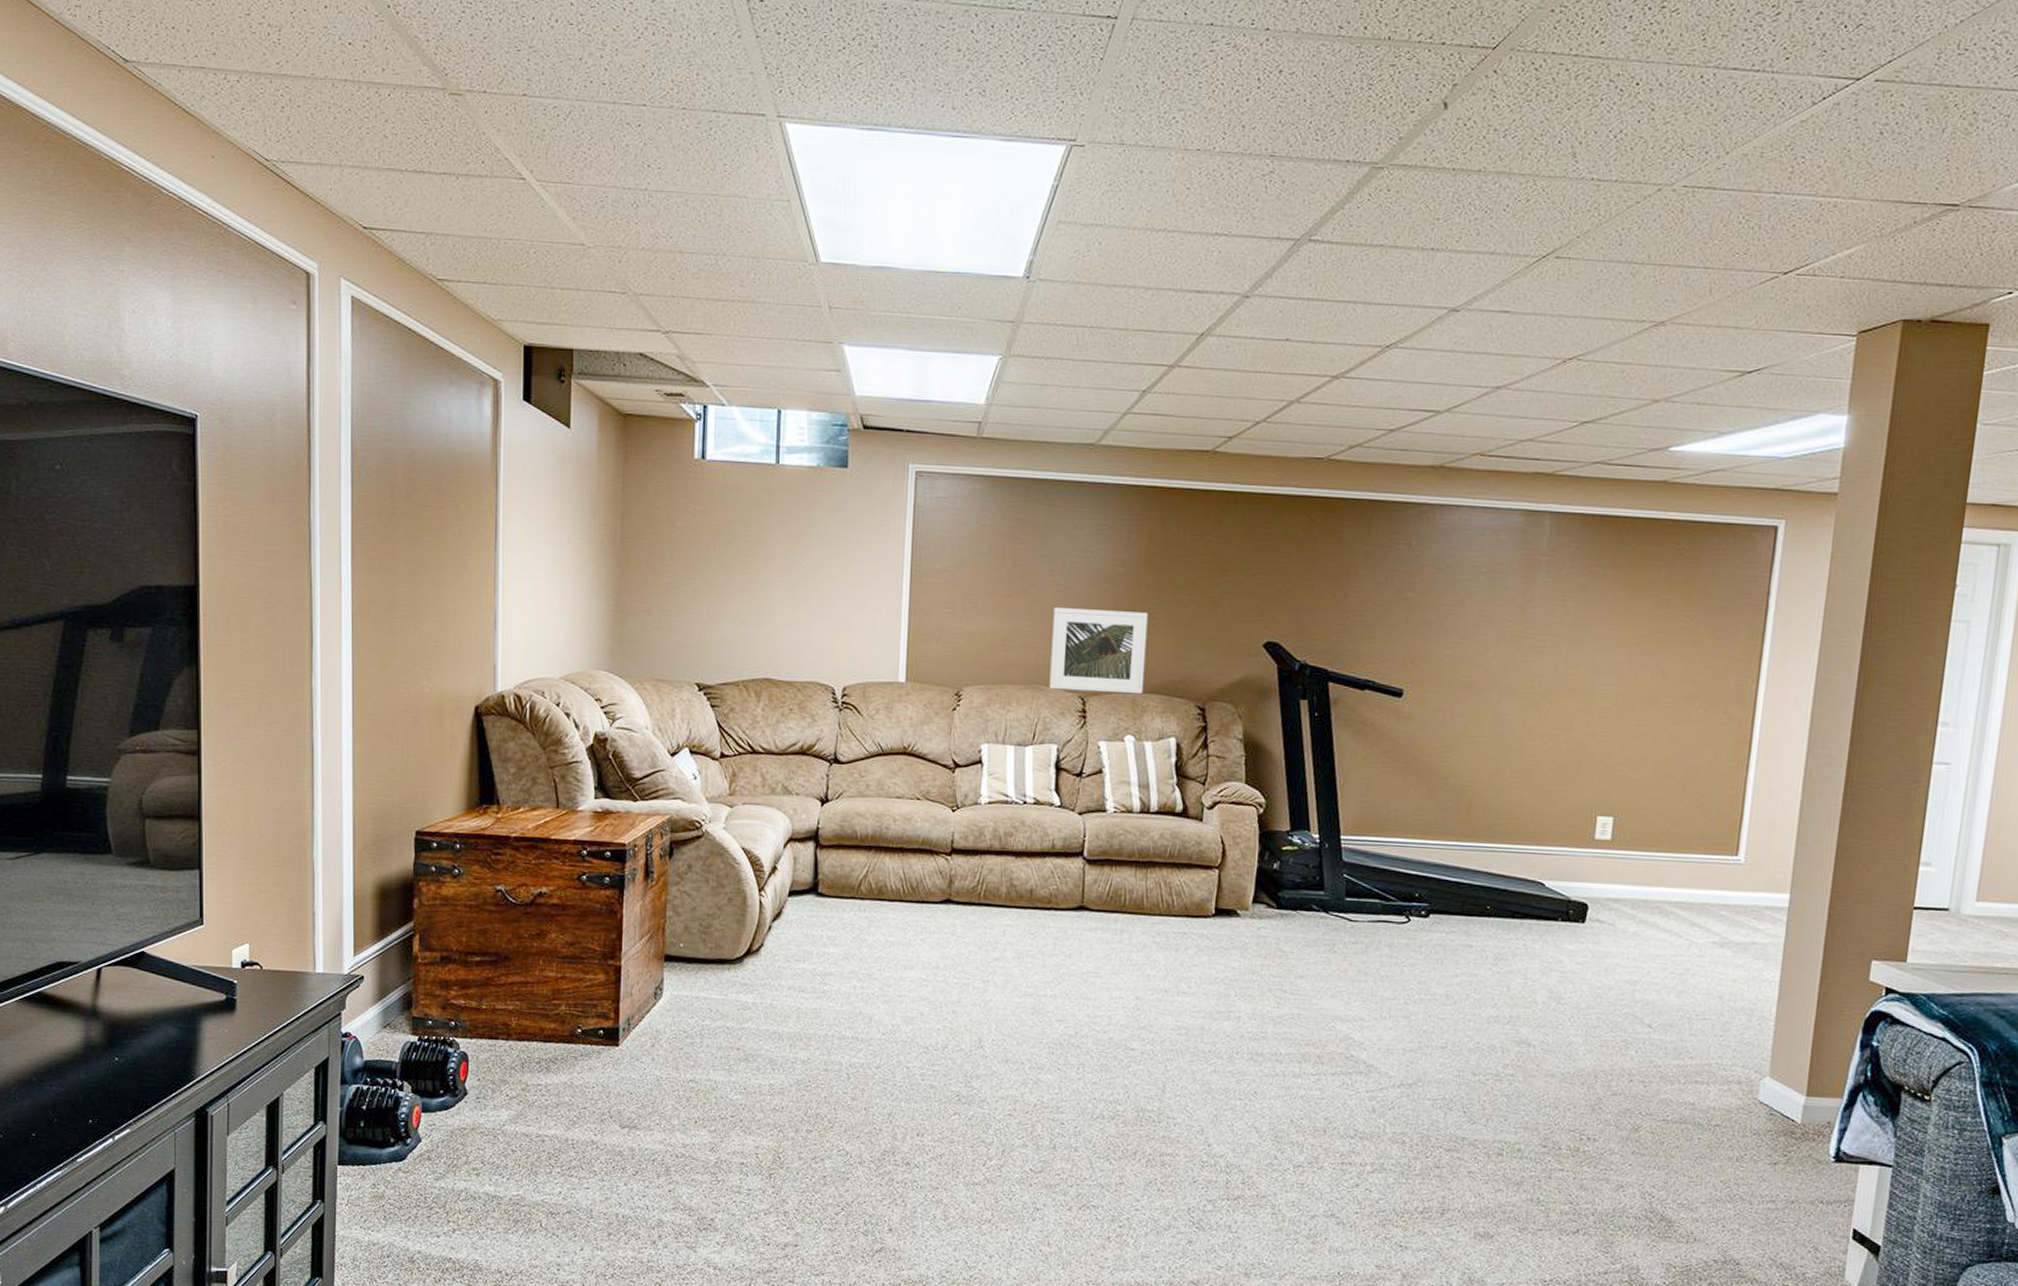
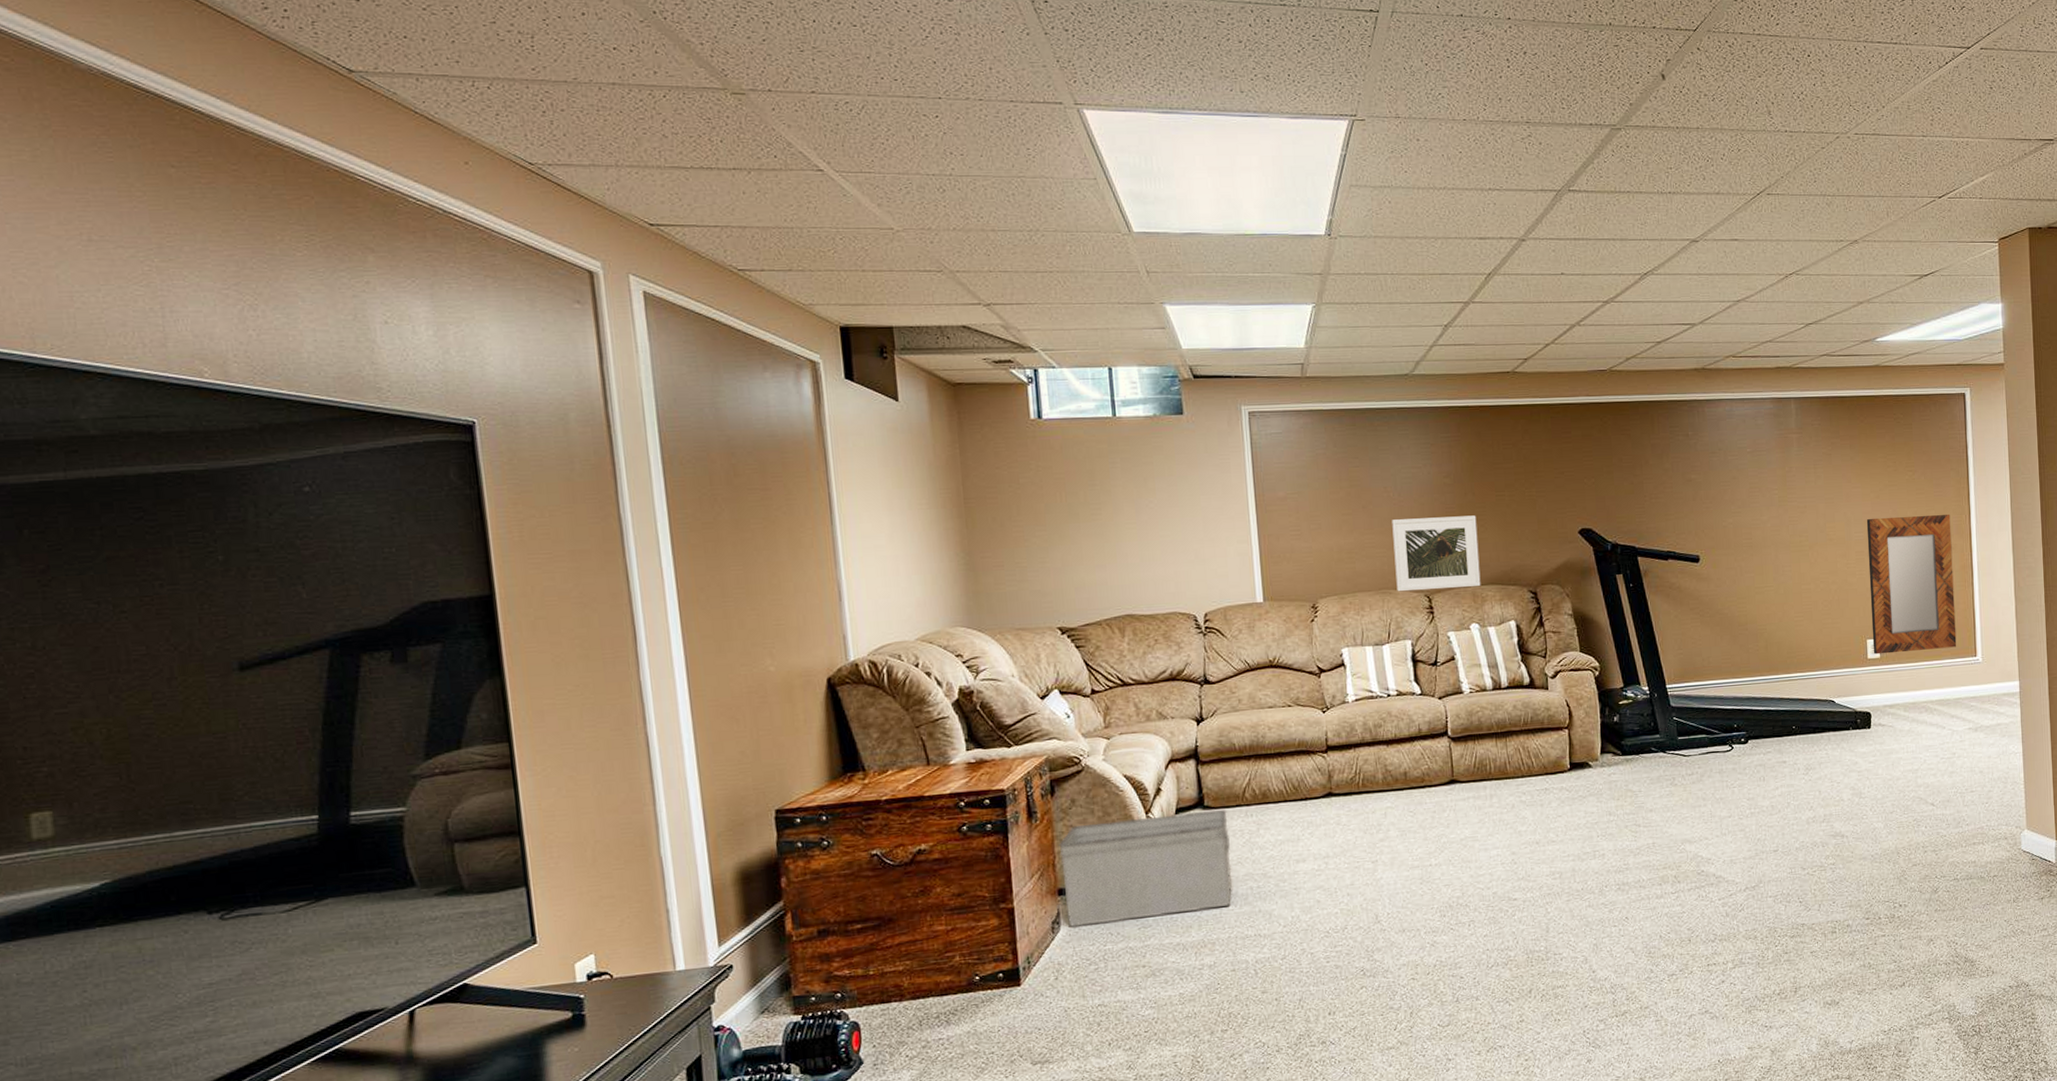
storage bin: none [670,893,840,1002] -> present [1058,809,1232,928]
home mirror: none [1603,669,1732,841] -> present [1866,515,1957,655]

